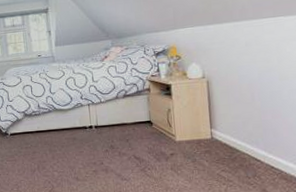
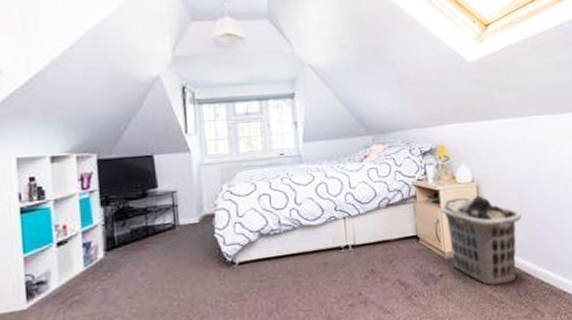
clothes hamper: none [173,89,252,167] -> present [441,195,522,286]

